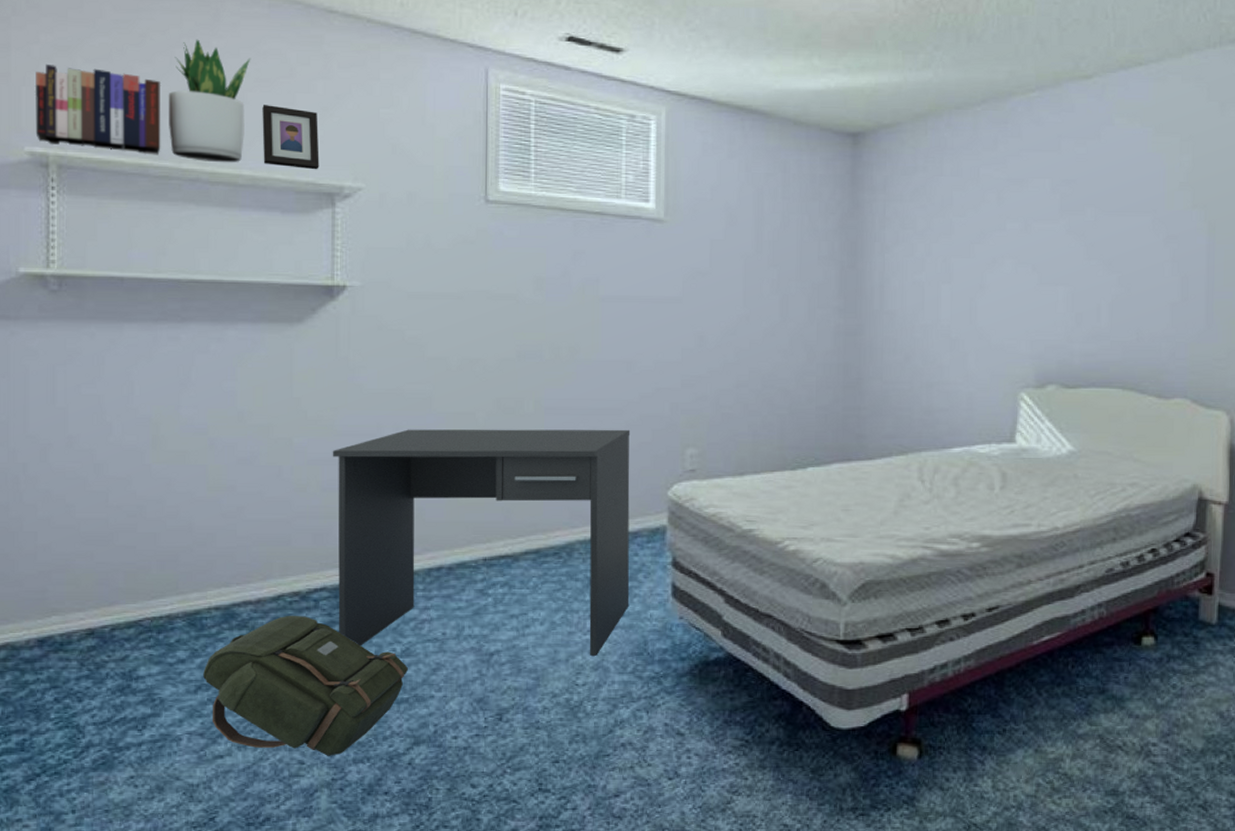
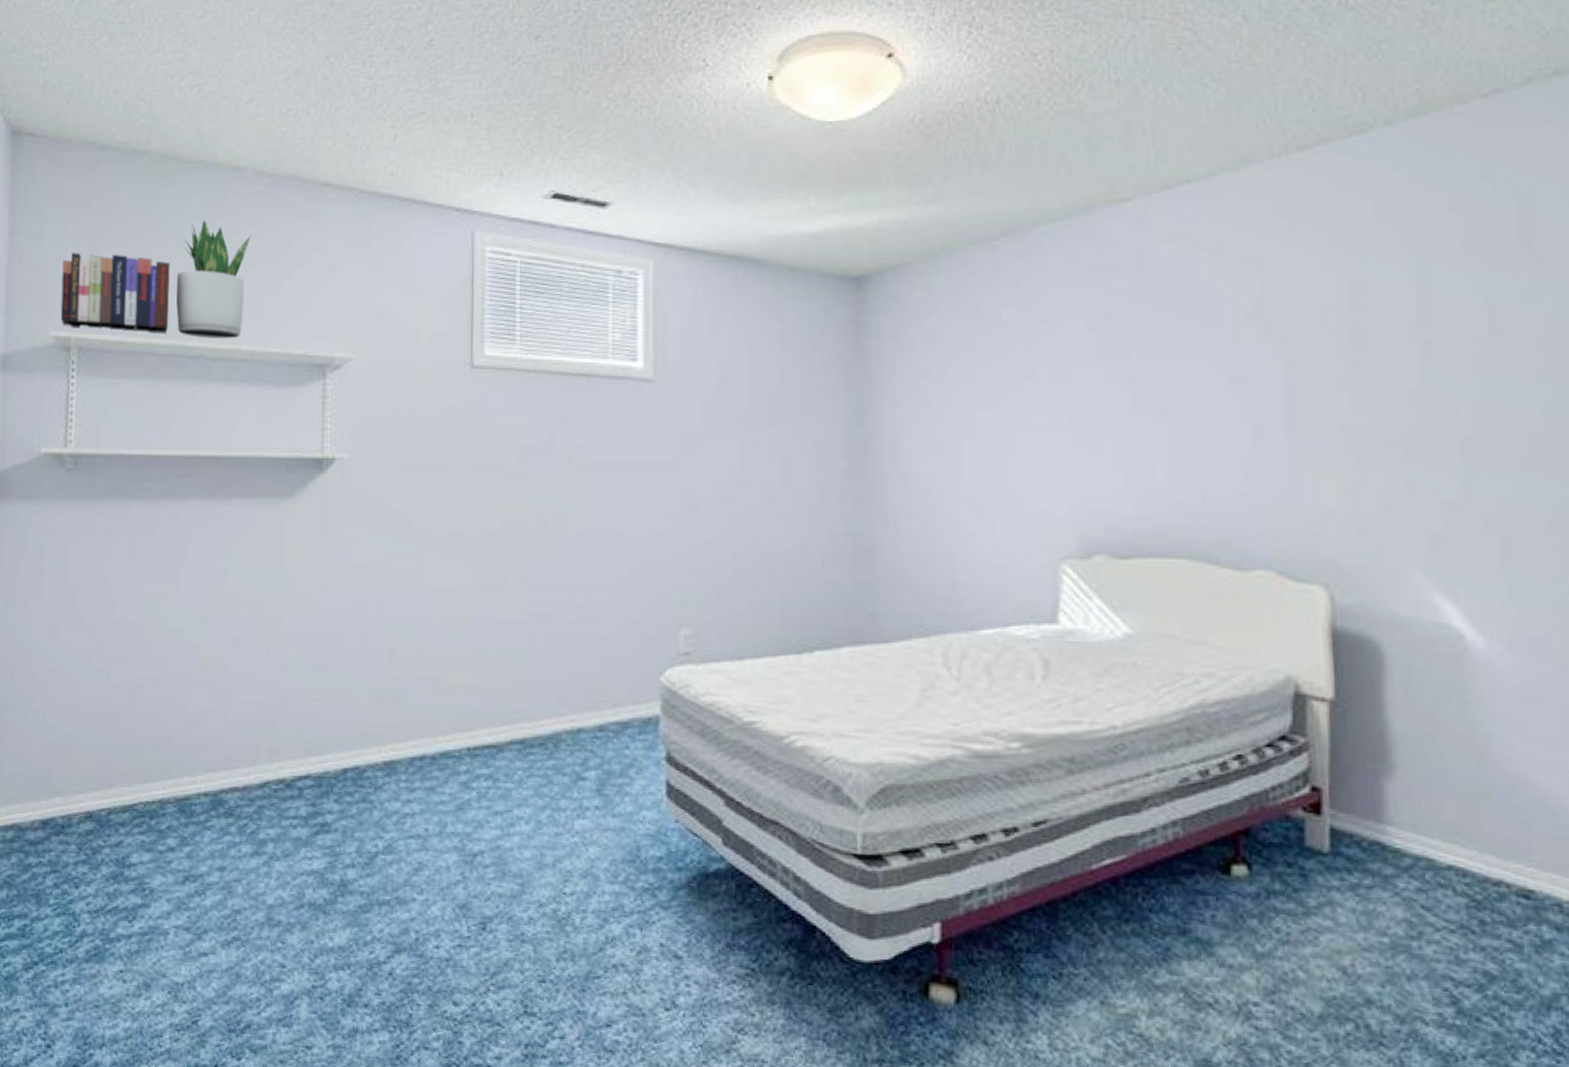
backpack: present [203,615,408,756] -> none [191,804,390,961]
picture frame: present [262,105,319,170] -> none [260,280,312,342]
desk: present [332,429,631,656] -> none [318,607,620,861]

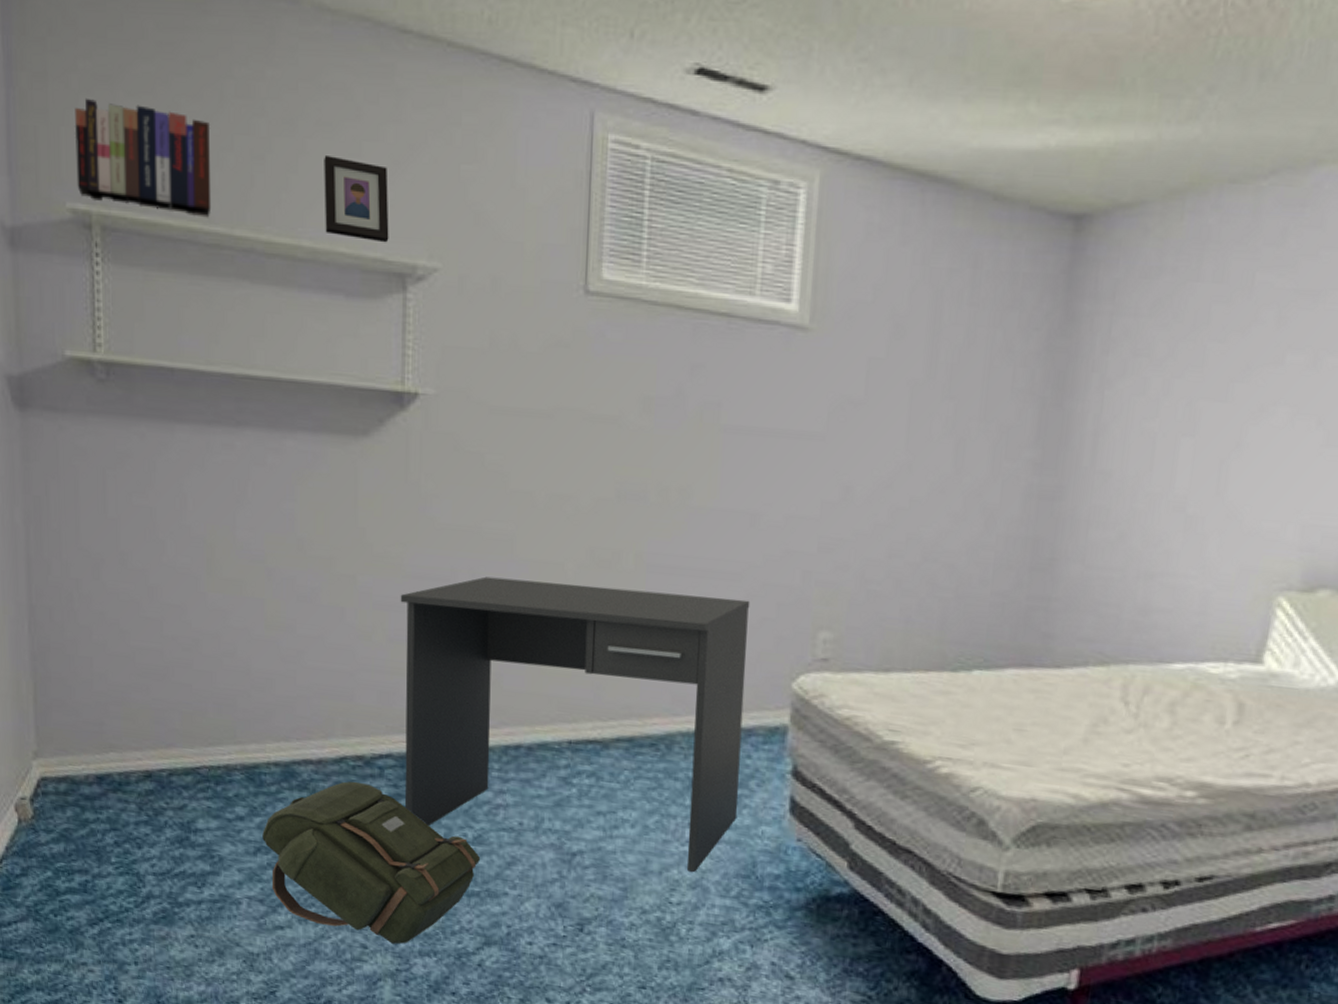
planter: present [176,220,252,339] -> none [218,67,311,231]
backpack: none [191,804,390,961] -> present [262,781,480,945]
picture frame: none [260,280,312,342] -> present [324,156,389,243]
desk: none [318,607,620,861] -> present [400,576,751,872]

